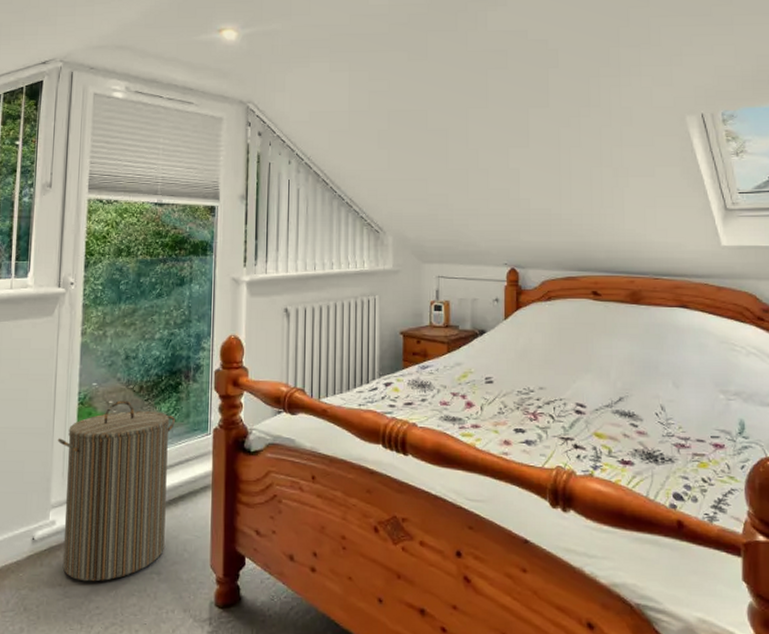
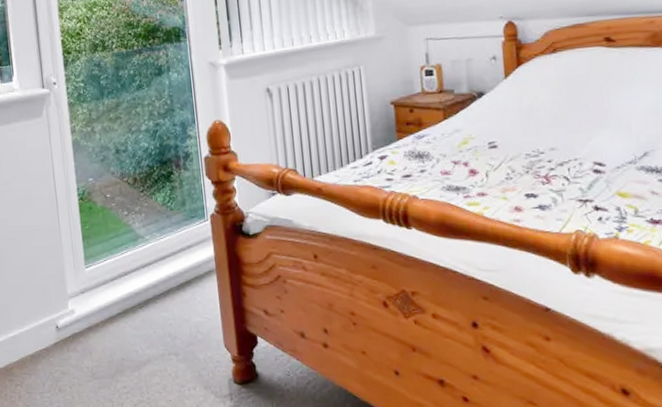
laundry hamper: present [57,400,175,582] -> none [64,193,179,364]

